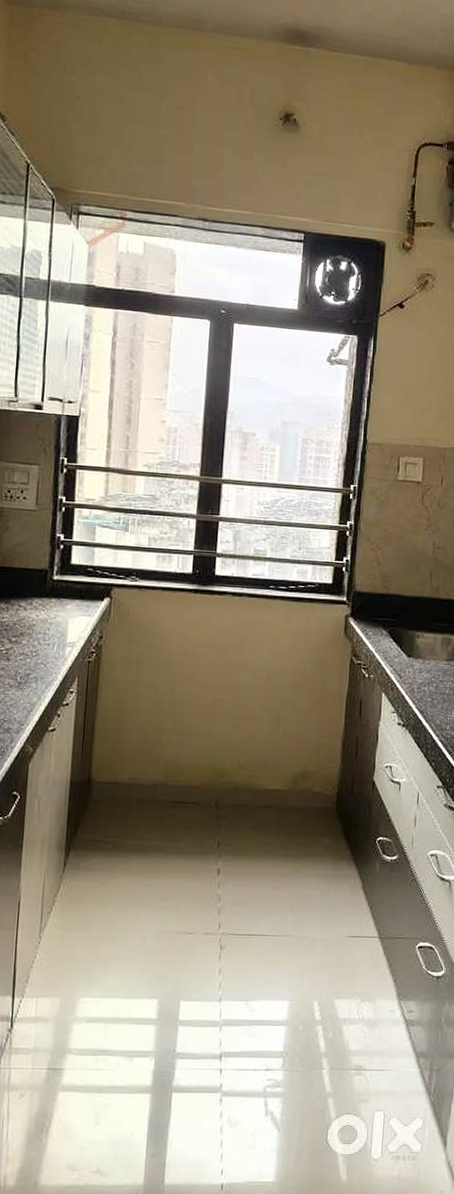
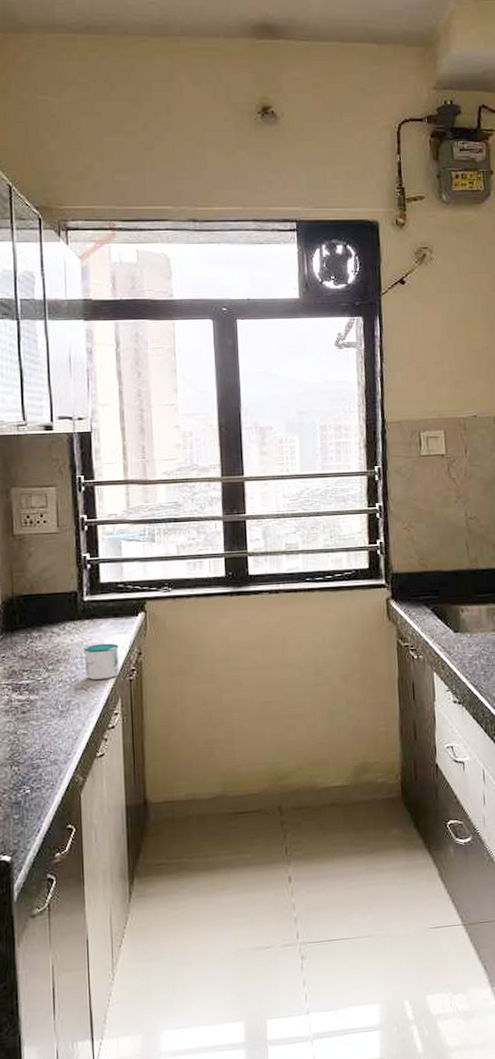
mug: none [46,622,82,658] -> present [83,643,119,680]

